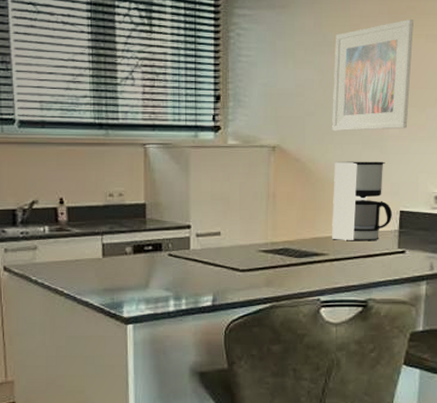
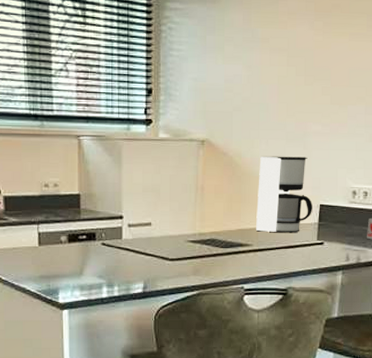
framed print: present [332,19,414,132] -> none [258,17,338,127]

